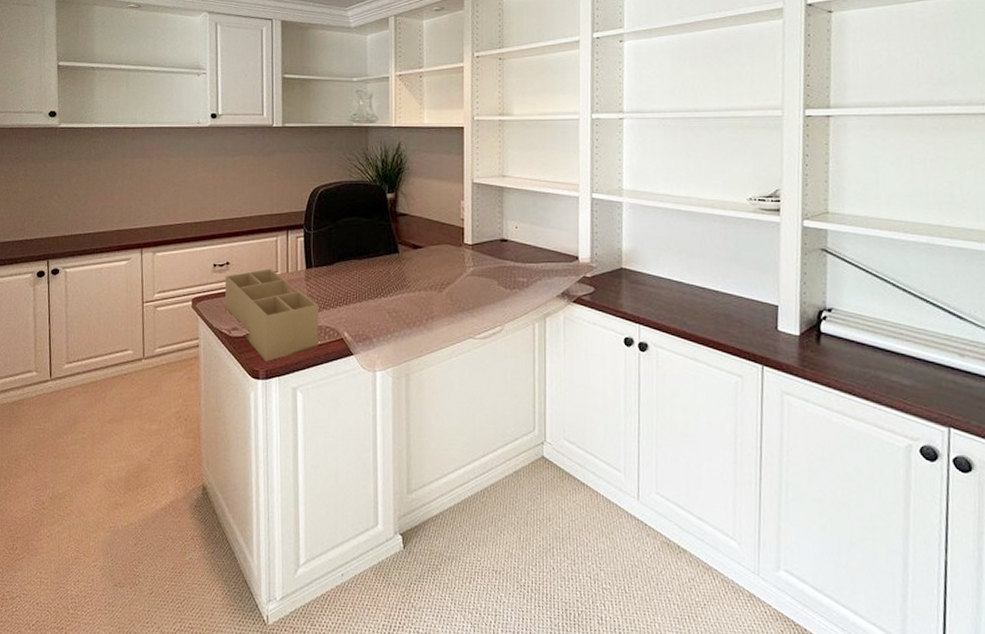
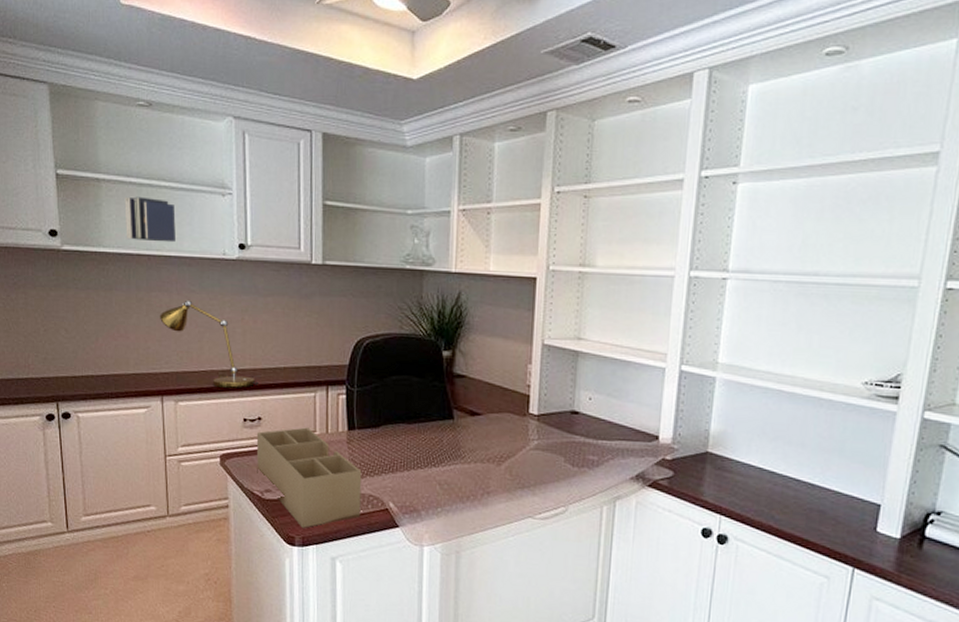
books: none [114,80,158,116] -> present [124,196,176,243]
desk lamp: none [142,163,226,238] -> present [160,300,257,388]

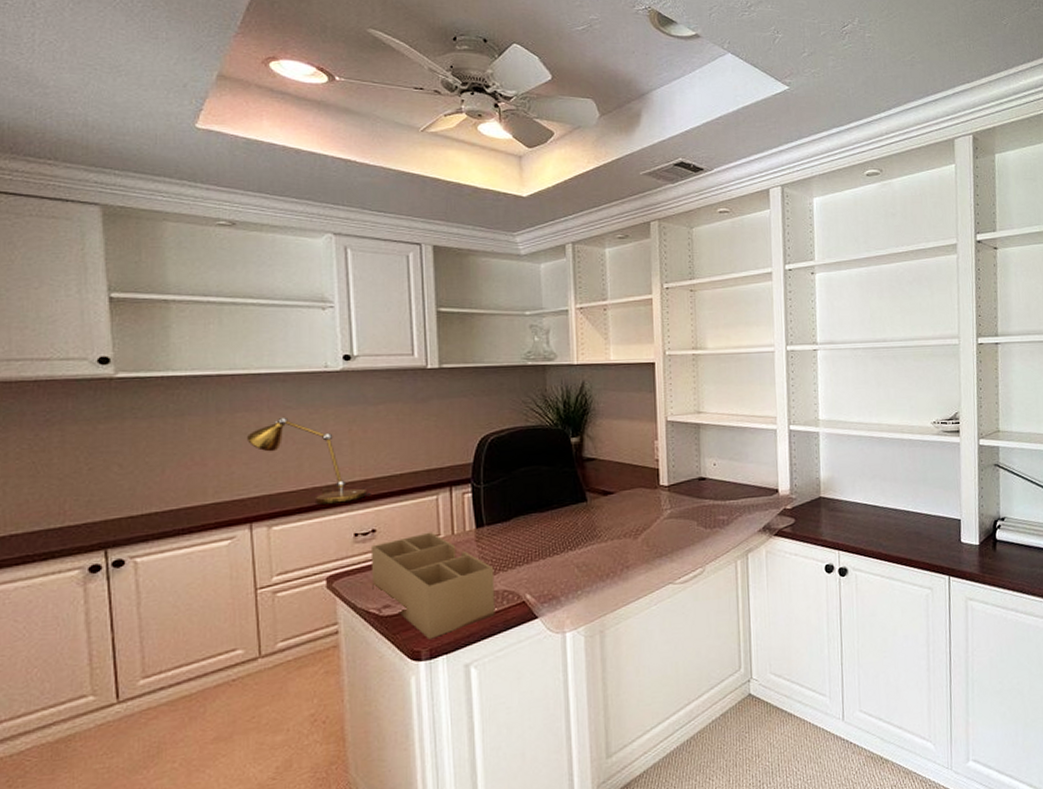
books: present [124,196,176,243] -> none [201,315,266,361]

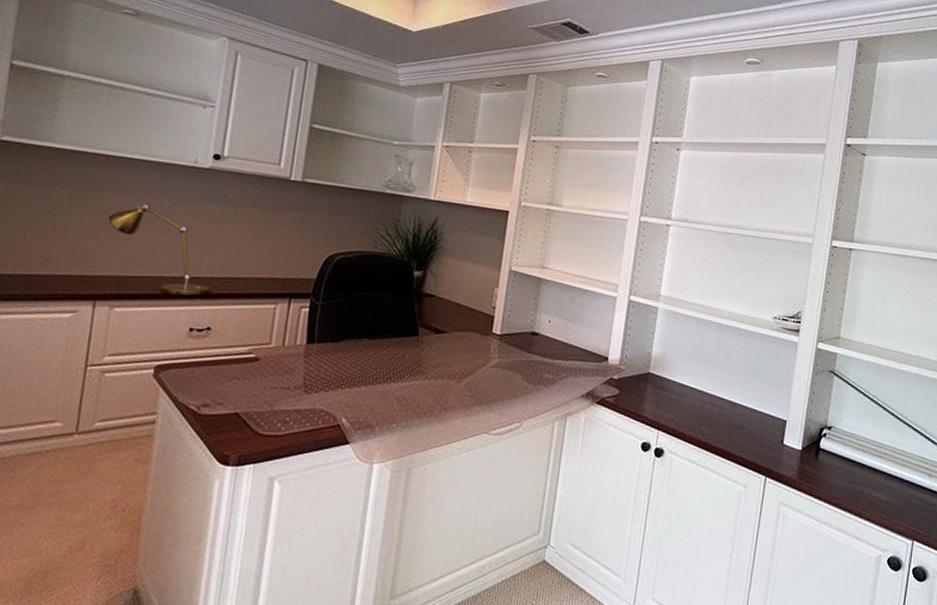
desk organizer: present [370,532,495,639] -> none [196,339,317,446]

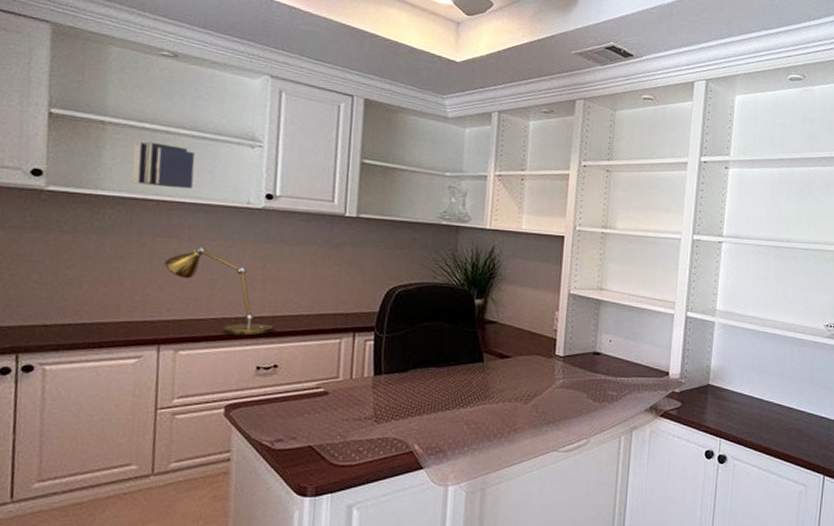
books: none [84,97,148,146] -> present [132,142,195,189]

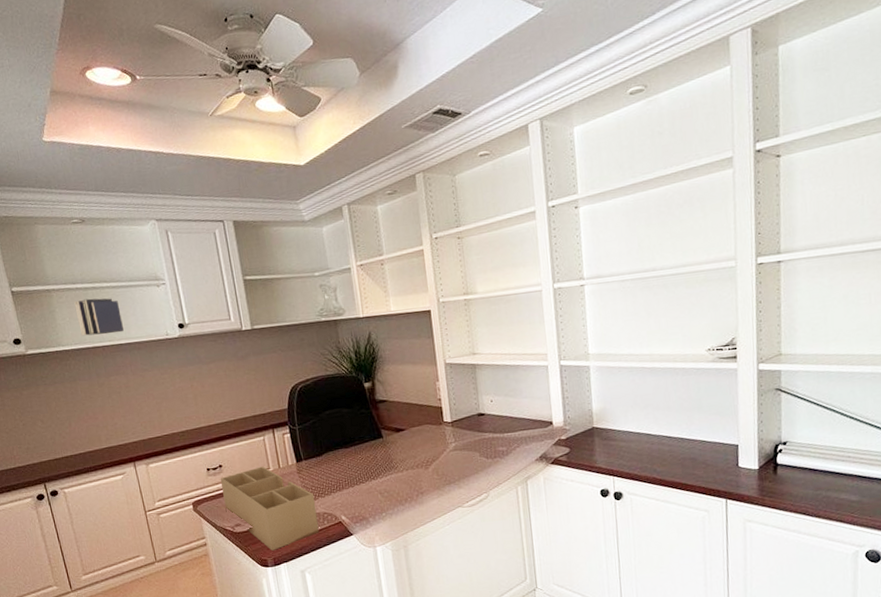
desk lamp: present [165,246,276,336] -> none [121,378,214,446]
desk organizer: none [268,374,387,477] -> present [220,466,320,551]

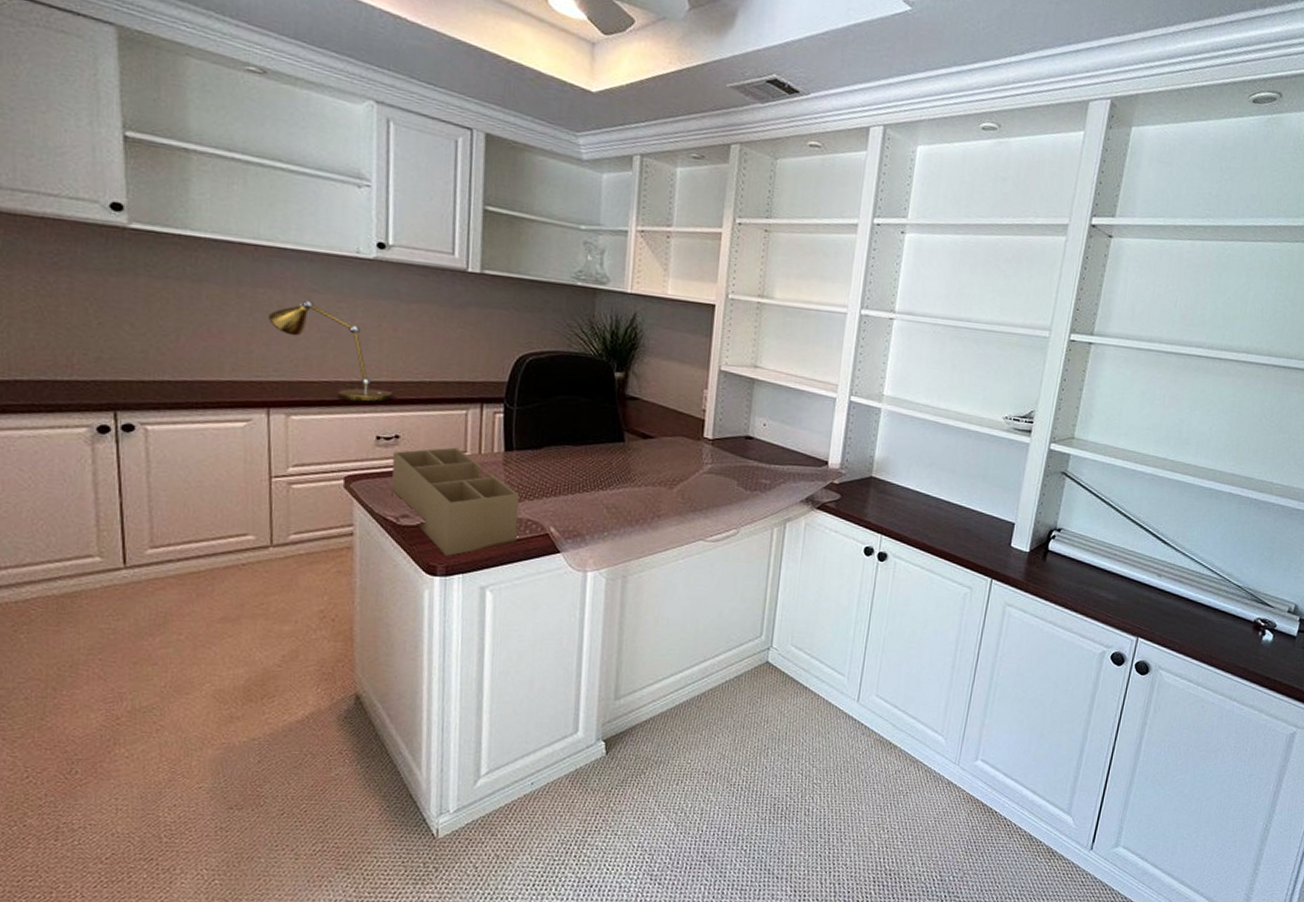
books: present [74,298,124,336] -> none [223,175,295,234]
desk lamp: none [121,378,214,446] -> present [269,300,396,403]

